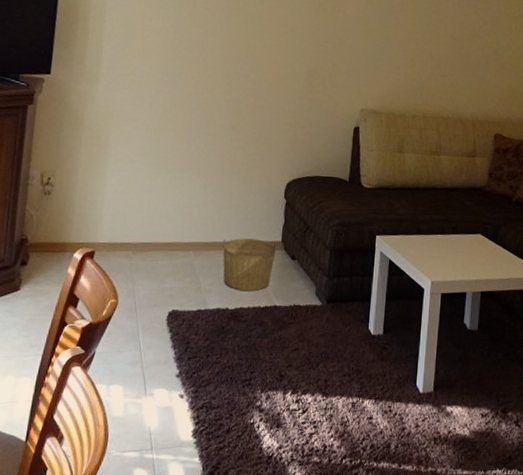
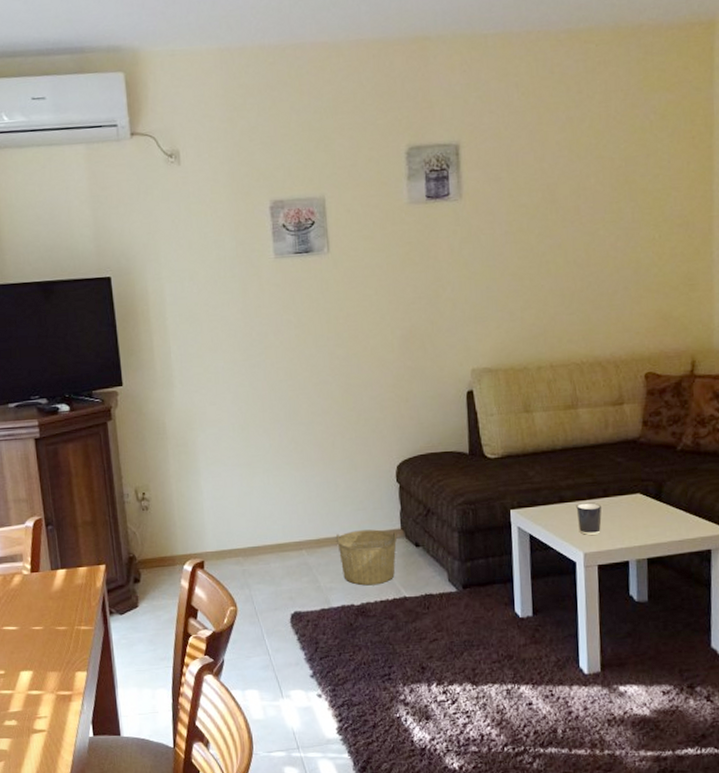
mug: none [429,237,450,266] -> present [576,502,602,535]

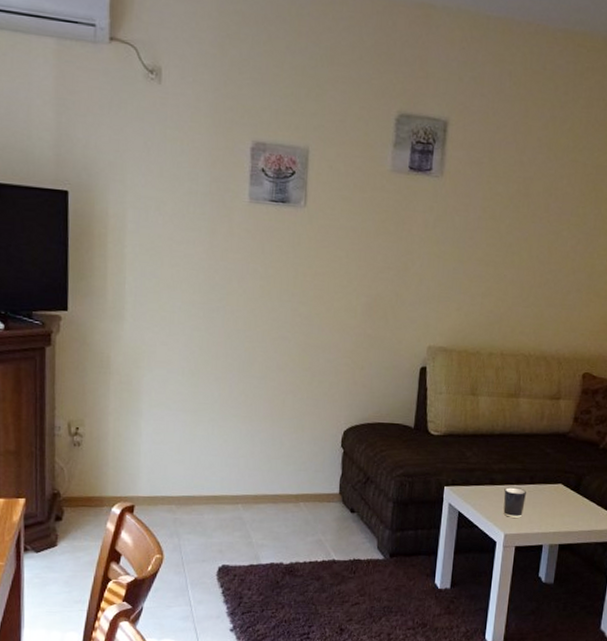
basket: present [336,529,398,586] -> none [274,490,335,546]

